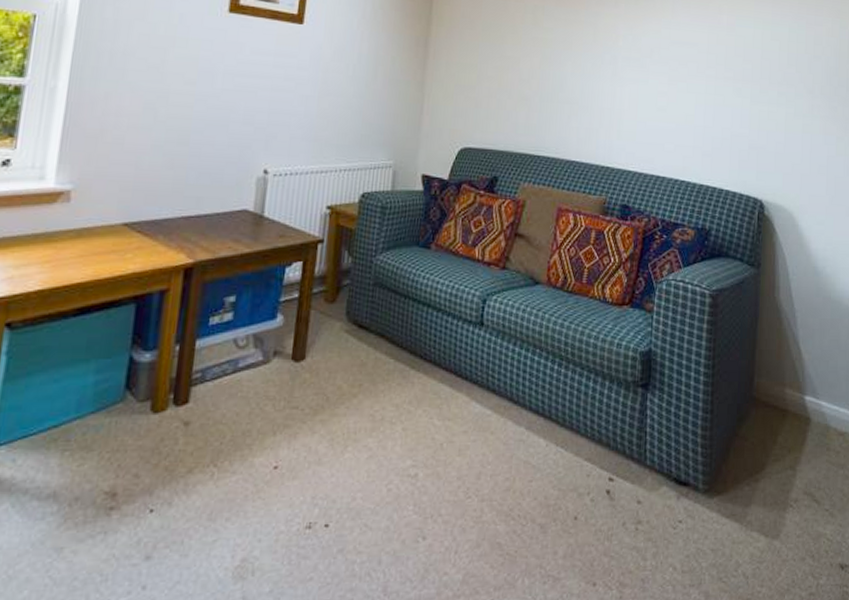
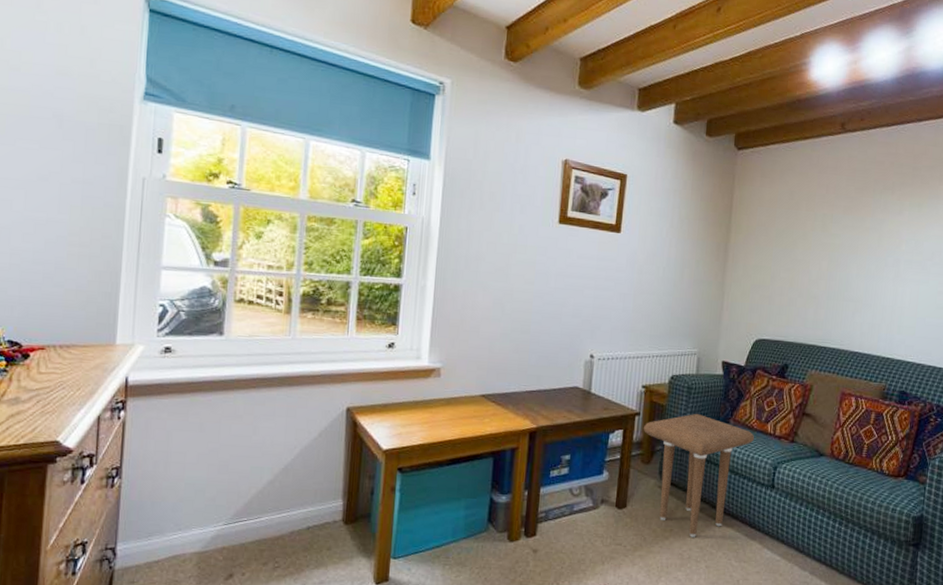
side table: none [327,238,461,393] -> present [643,413,755,537]

